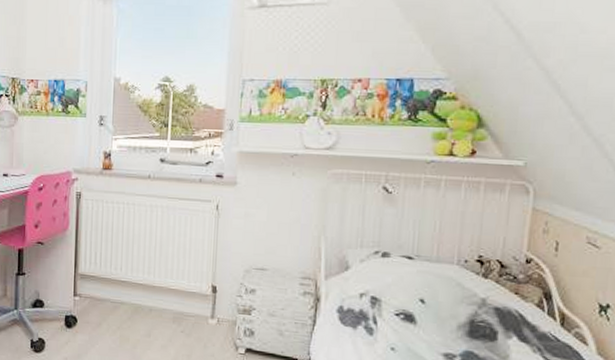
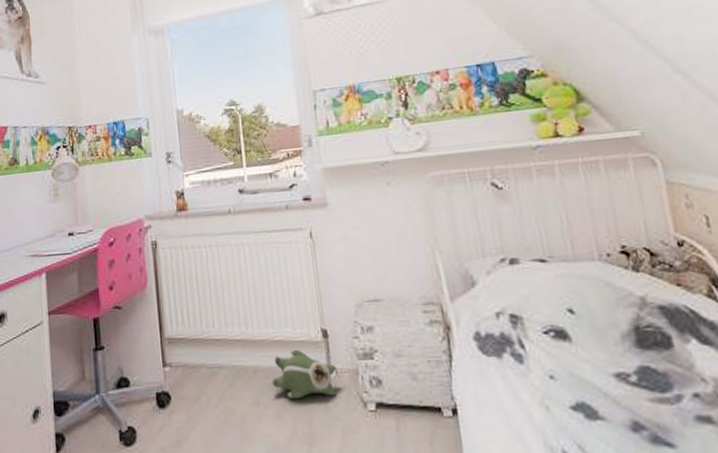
plush toy: none [163,297,219,339] -> present [272,349,337,400]

